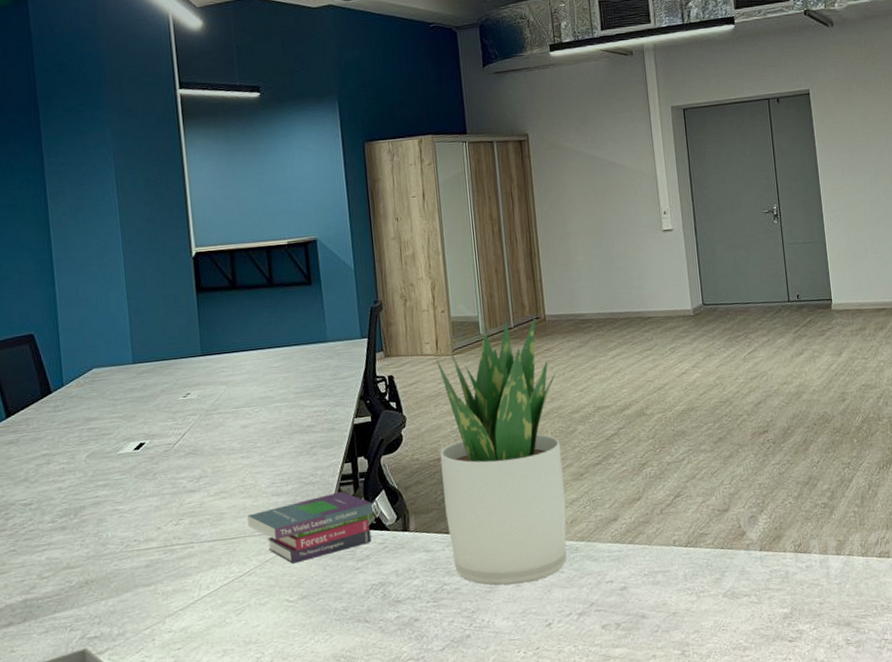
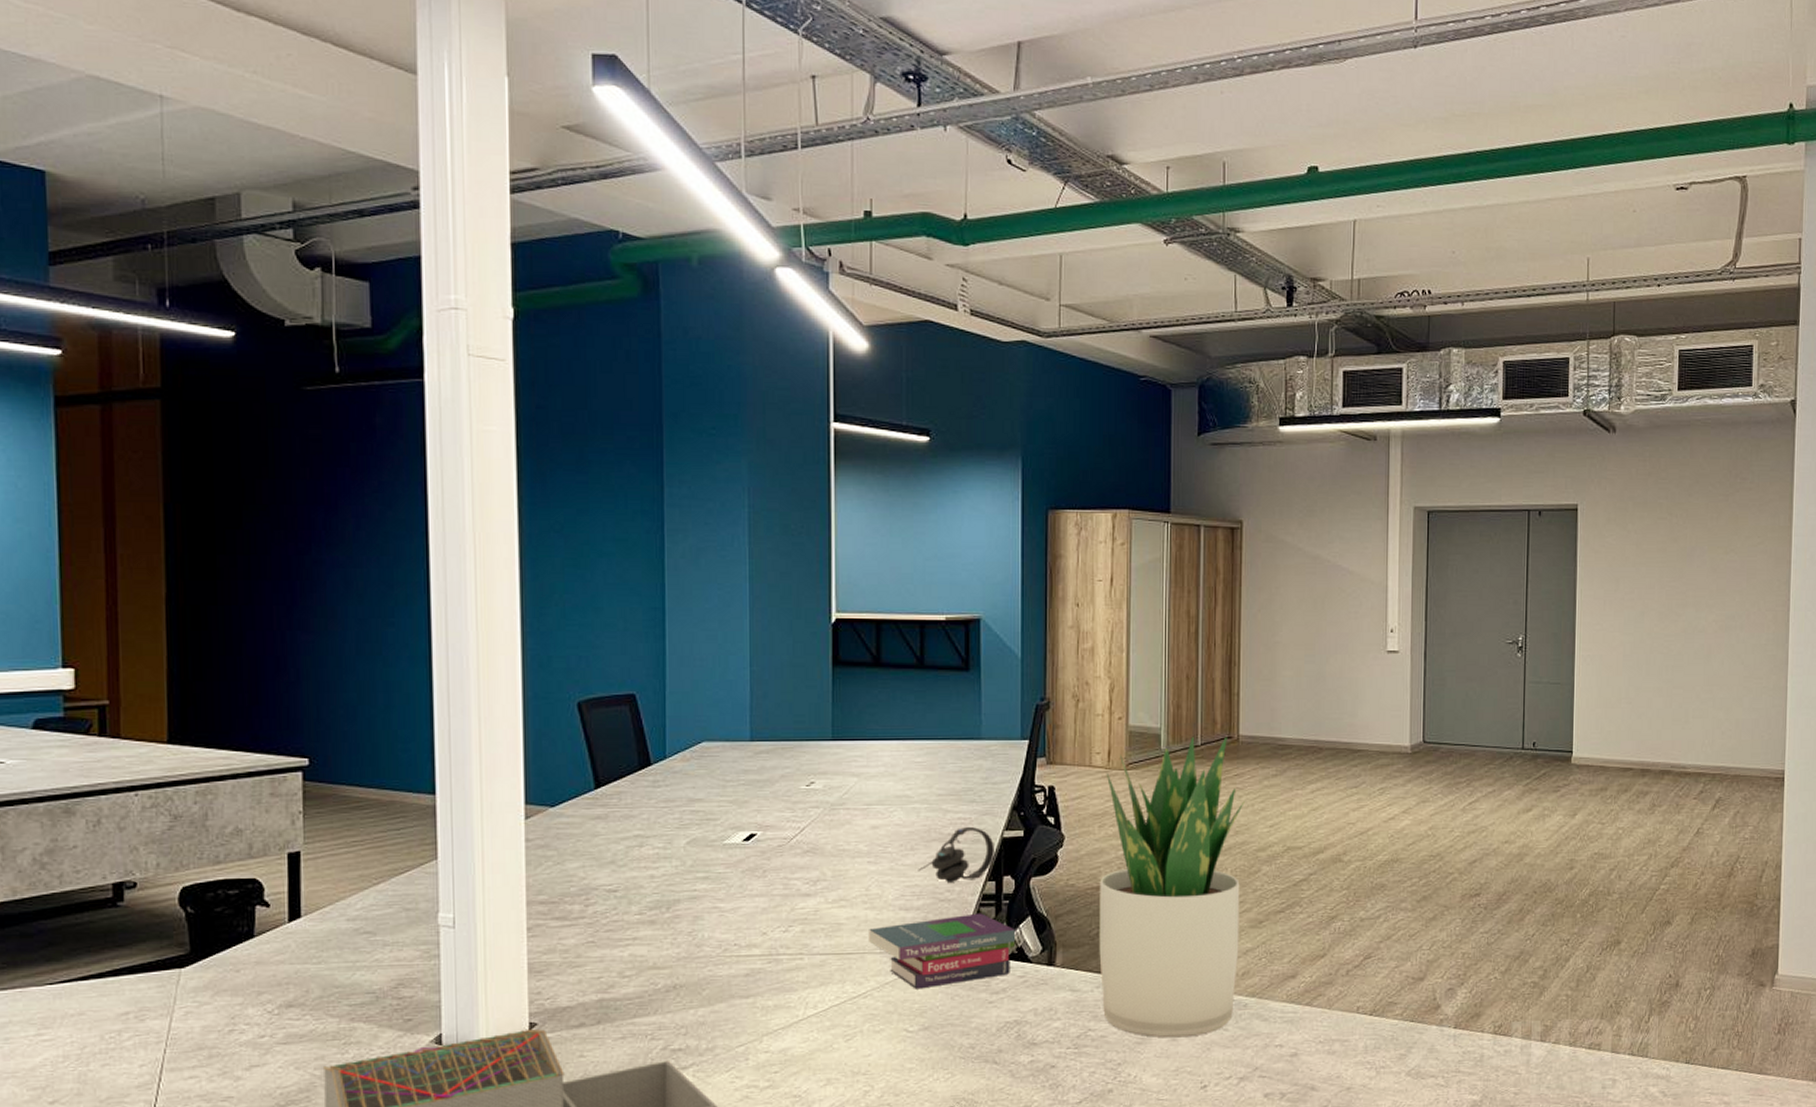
headphones: none [284,417,348,468] -> present [918,826,994,882]

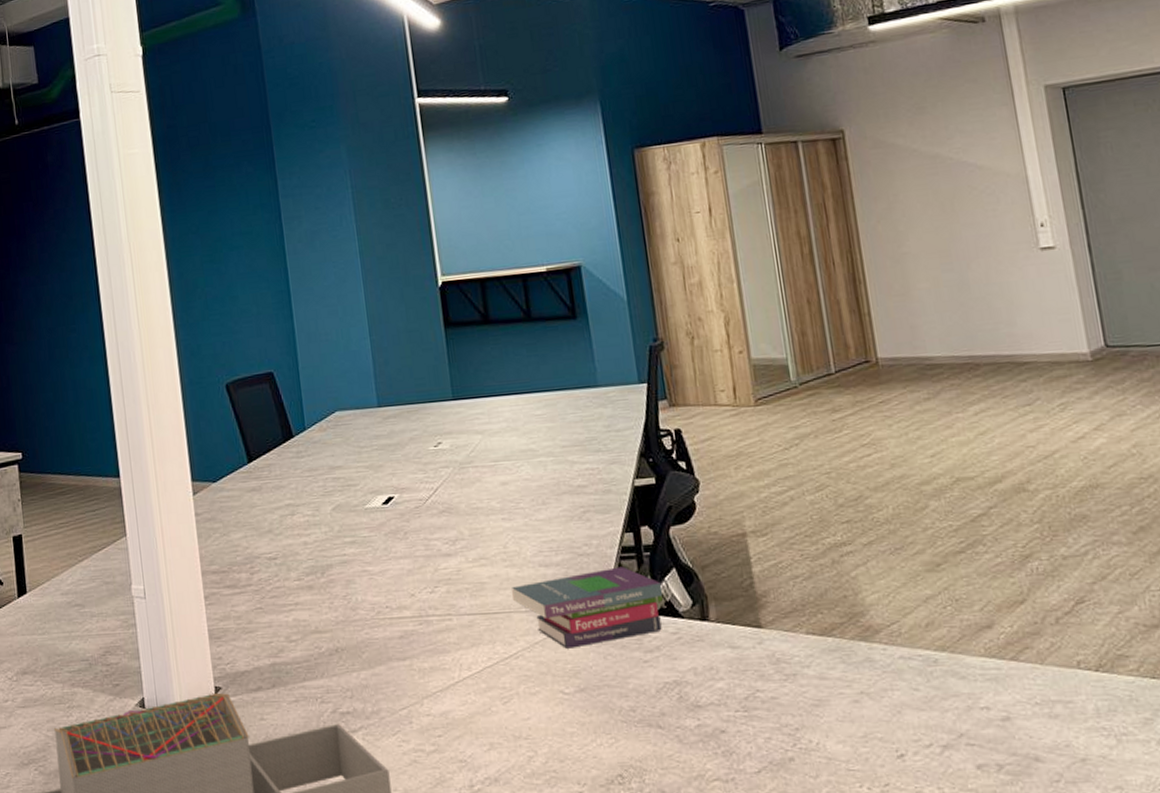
headphones: present [918,826,994,882] -> none [552,476,628,536]
planter: present [1099,737,1246,1038] -> none [734,361,922,700]

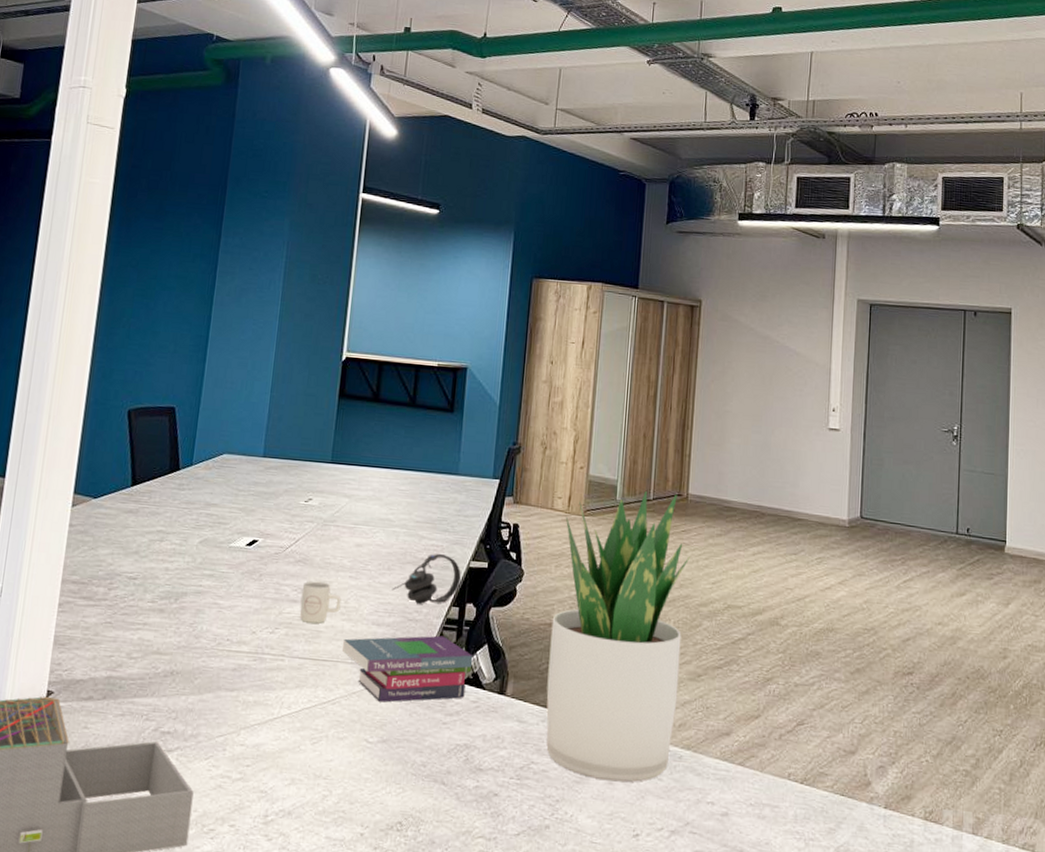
mug: none [453,529,500,576] -> present [300,581,341,624]
headphones: none [552,476,628,536] -> present [392,553,461,604]
planter: none [734,361,922,700] -> present [546,491,692,783]

